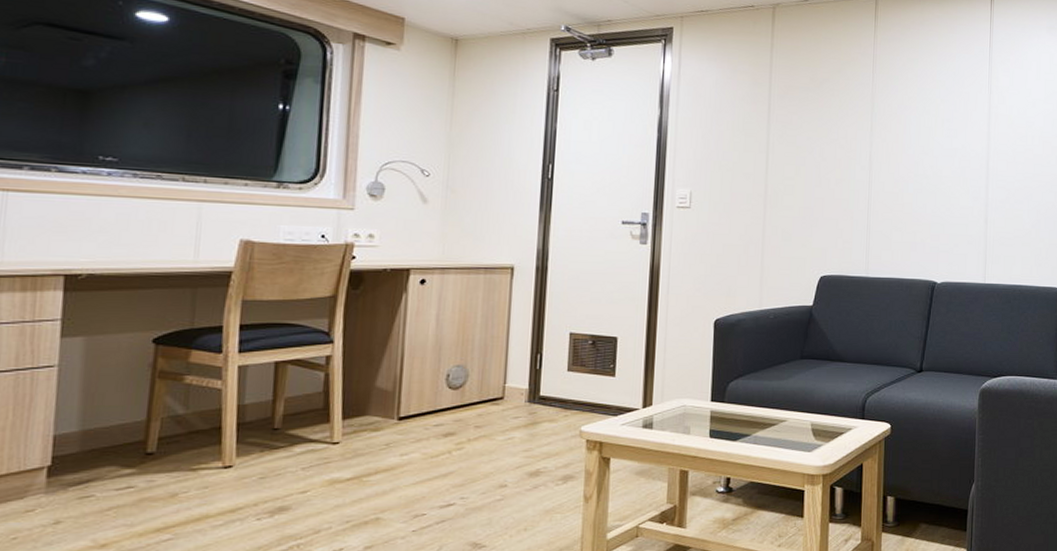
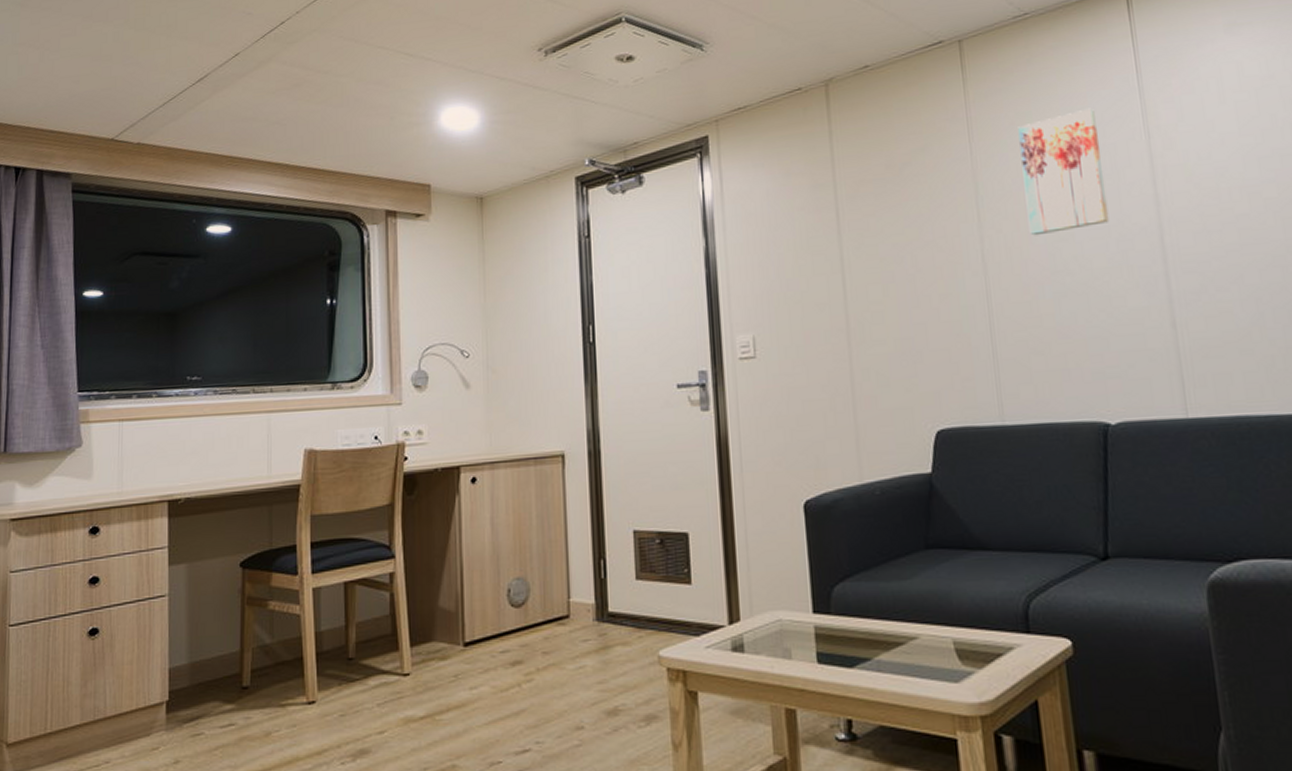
wall art: none [904,65,959,148] -> present [1018,108,1110,236]

